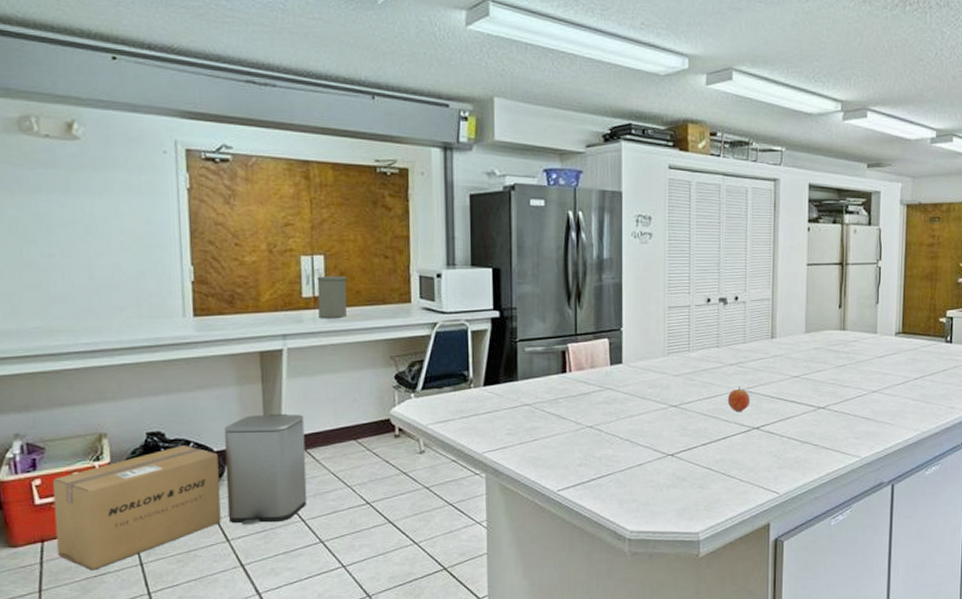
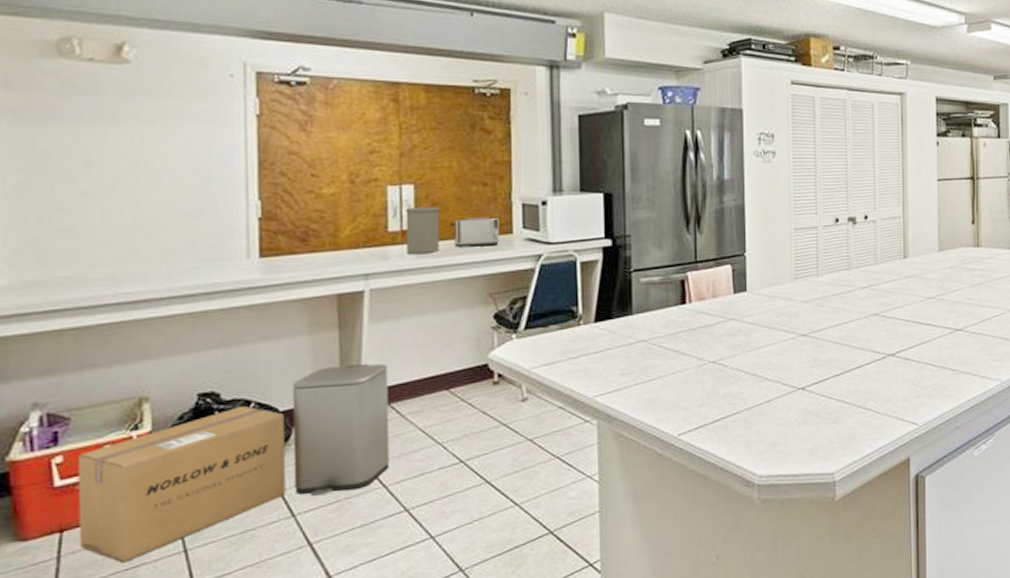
toaster: none [356,287,399,314] -> present [450,217,499,247]
fruit: present [727,387,751,413] -> none [860,311,884,339]

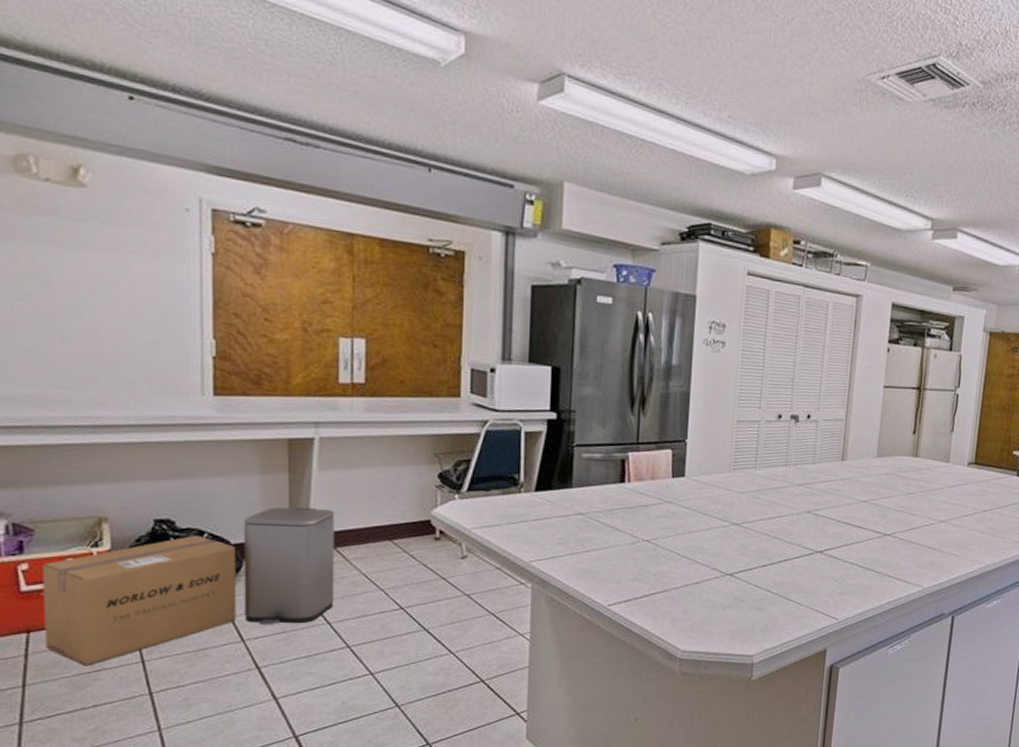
canister: present [406,207,440,255] -> none [356,361,390,409]
toaster: present [450,217,499,247] -> none [399,376,448,408]

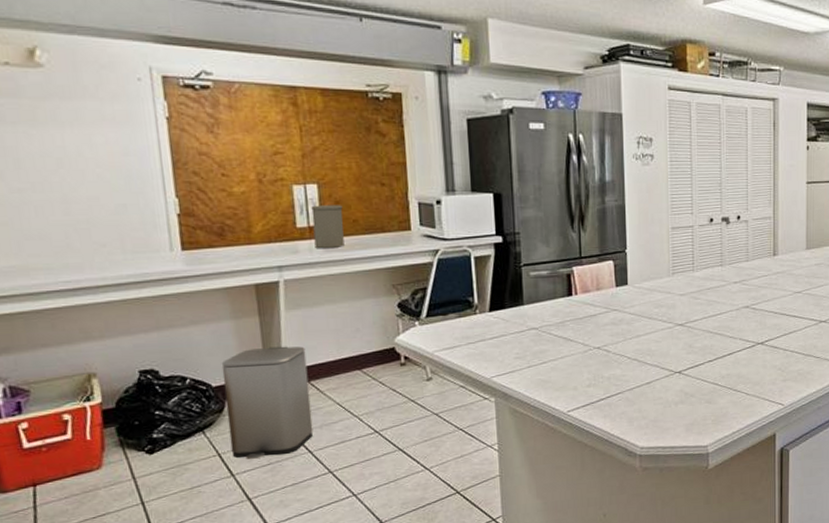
box: present [41,535,236,666] -> none [40,381,224,512]
canister: none [356,361,390,409] -> present [311,205,344,249]

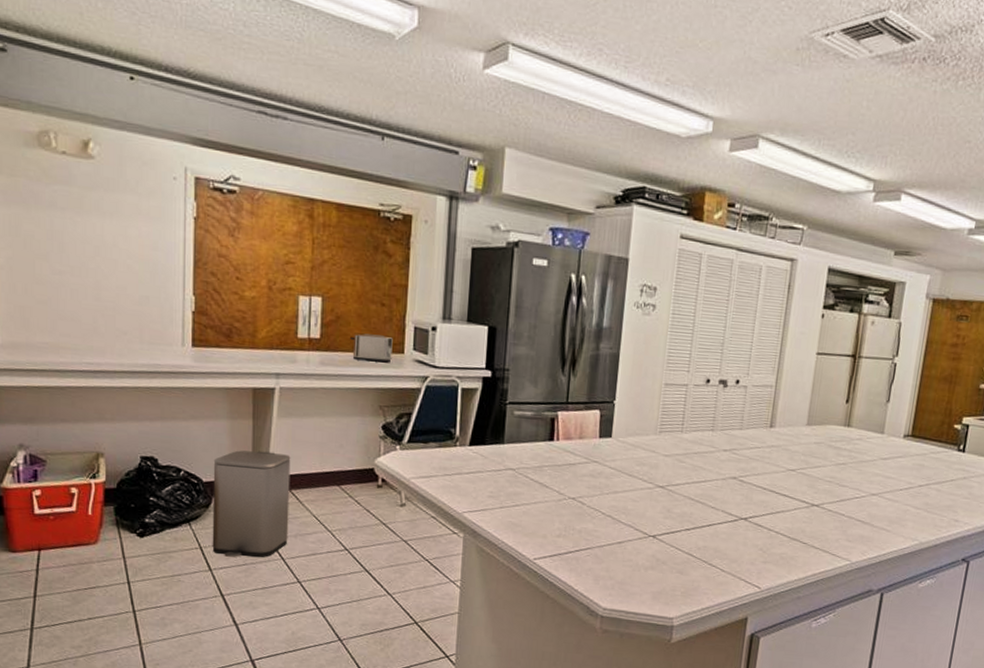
canister: present [311,205,344,249] -> none [312,318,343,363]
toaster: none [353,215,399,243] -> present [350,333,393,363]

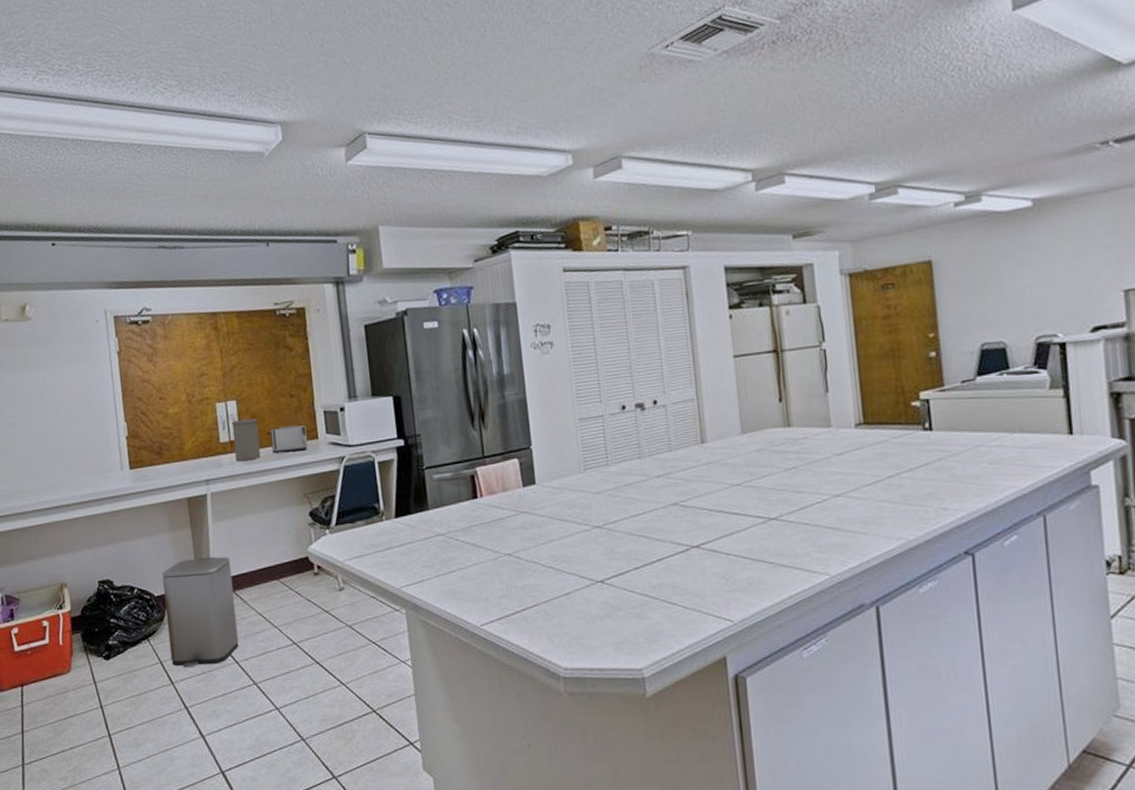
canister: none [312,318,343,363] -> present [231,418,261,462]

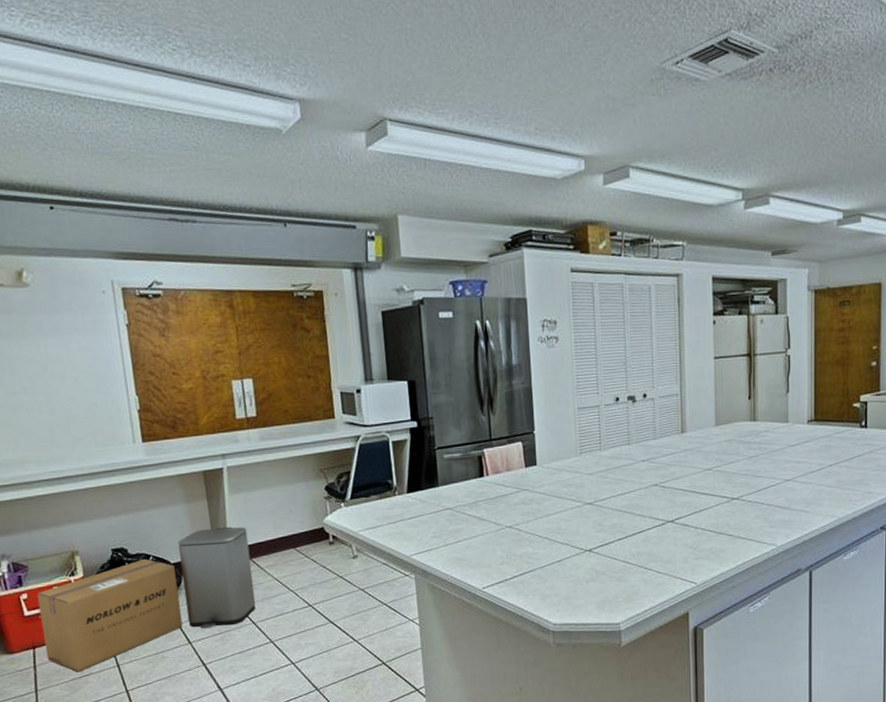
box: none [27,591,165,713] -> present [37,558,183,673]
canister: present [231,418,261,462] -> none [248,397,277,438]
toaster: present [267,424,308,454] -> none [284,404,325,431]

